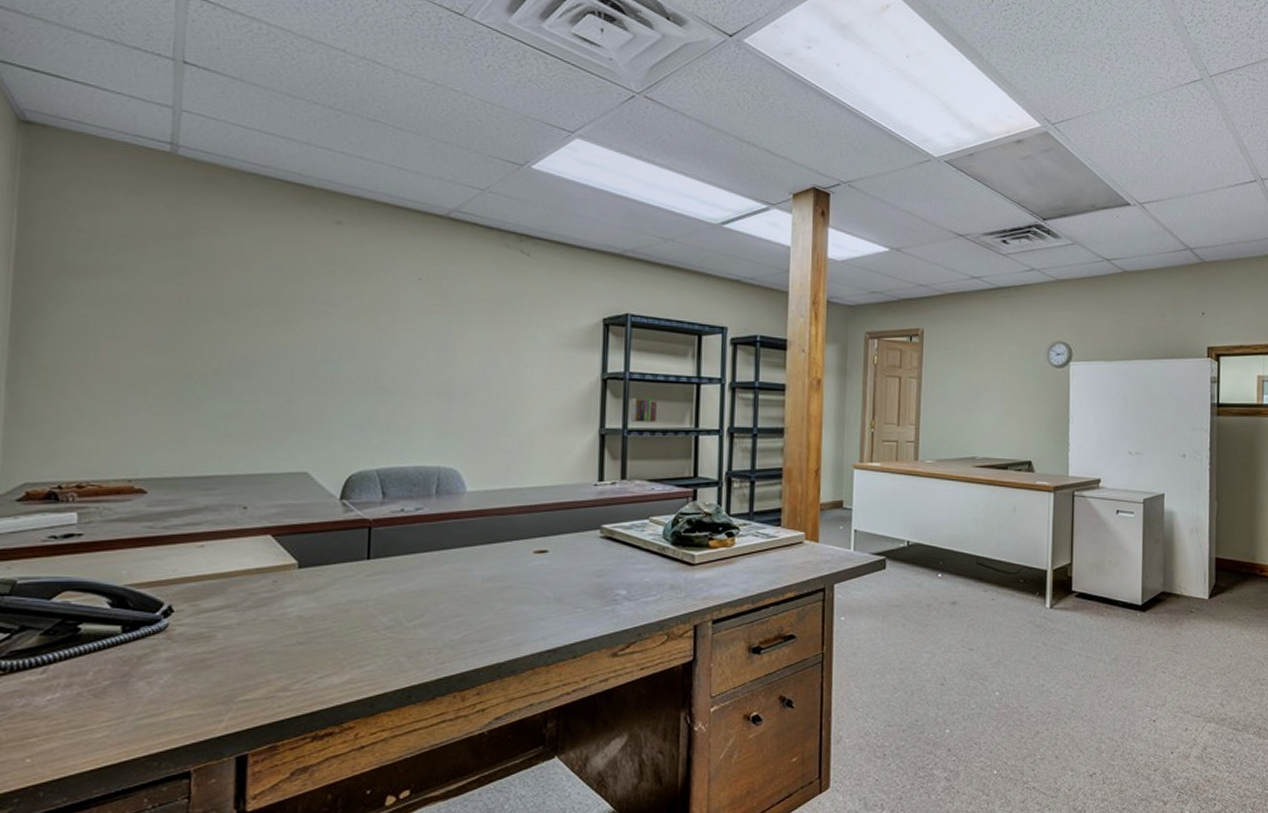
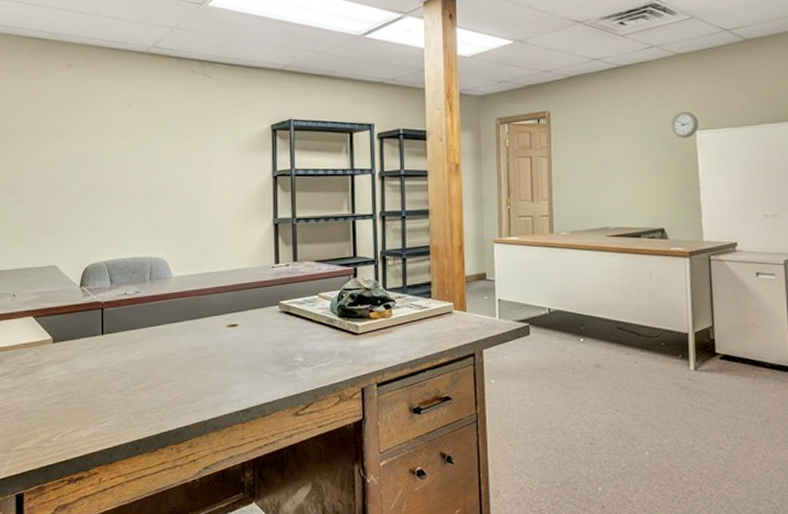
books: present [631,397,657,422] -> none [298,190,319,211]

